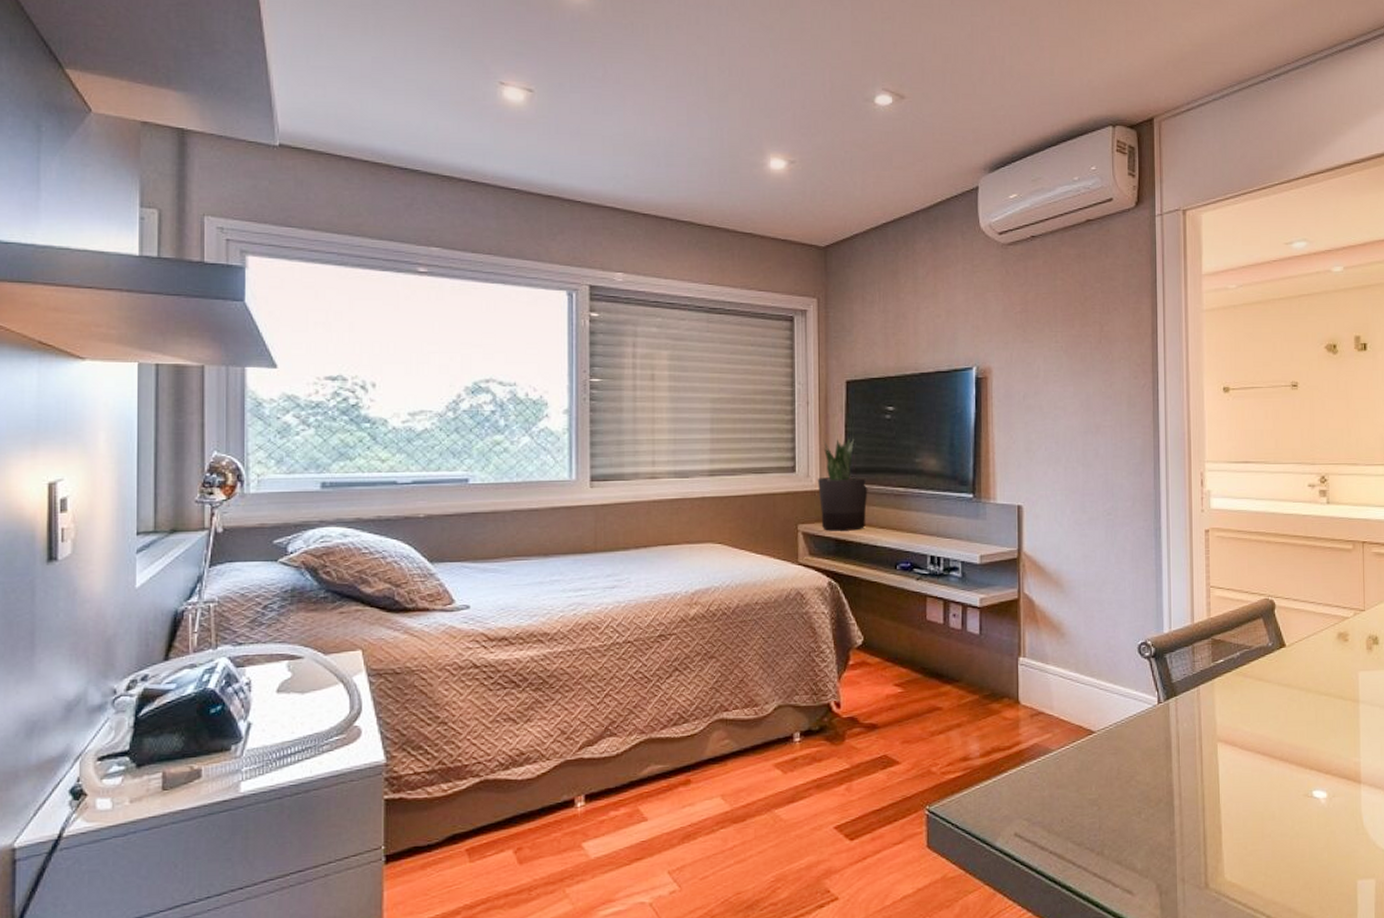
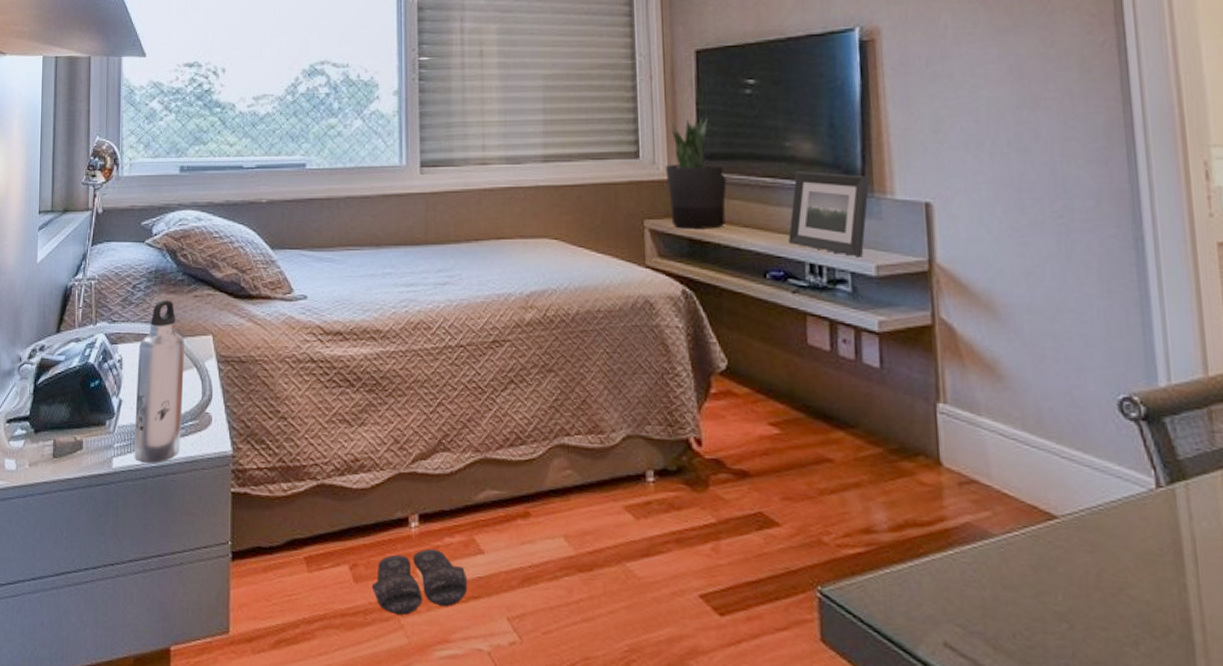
water bottle: none [267,619,329,784] -> present [133,300,185,464]
slippers: none [536,823,630,886] -> present [371,548,467,615]
picture frame: none [915,482,979,550] -> present [788,171,870,258]

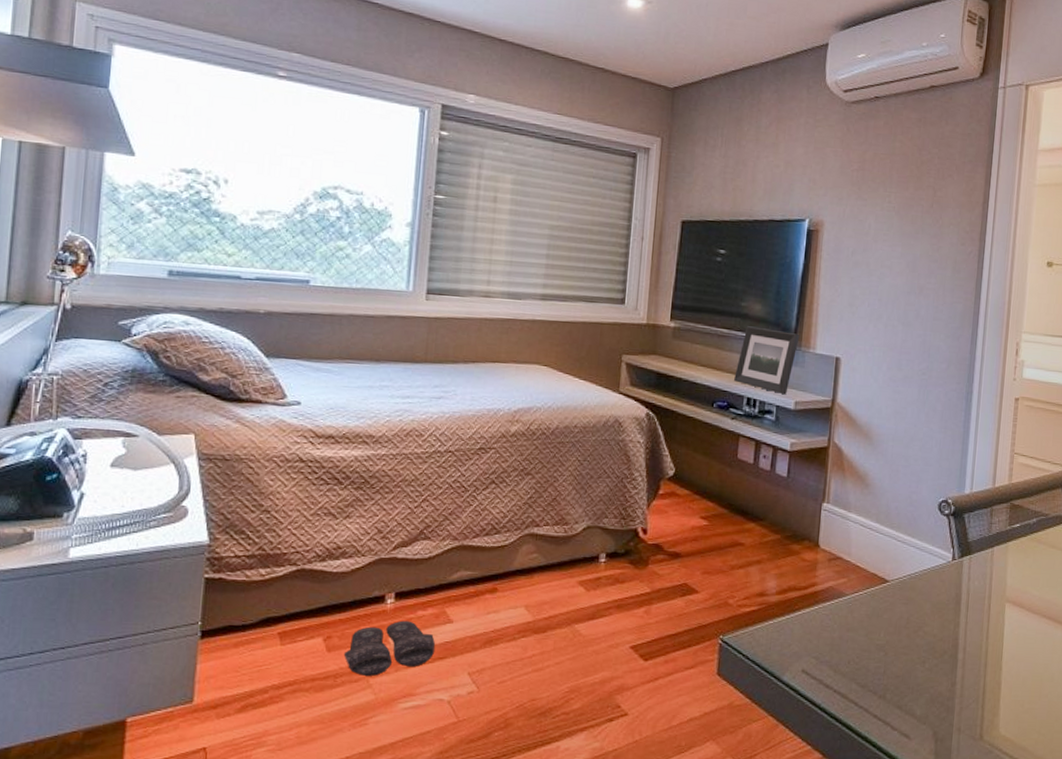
water bottle: present [133,300,185,464] -> none [95,399,163,554]
planter: present [664,113,727,229] -> none [644,272,693,366]

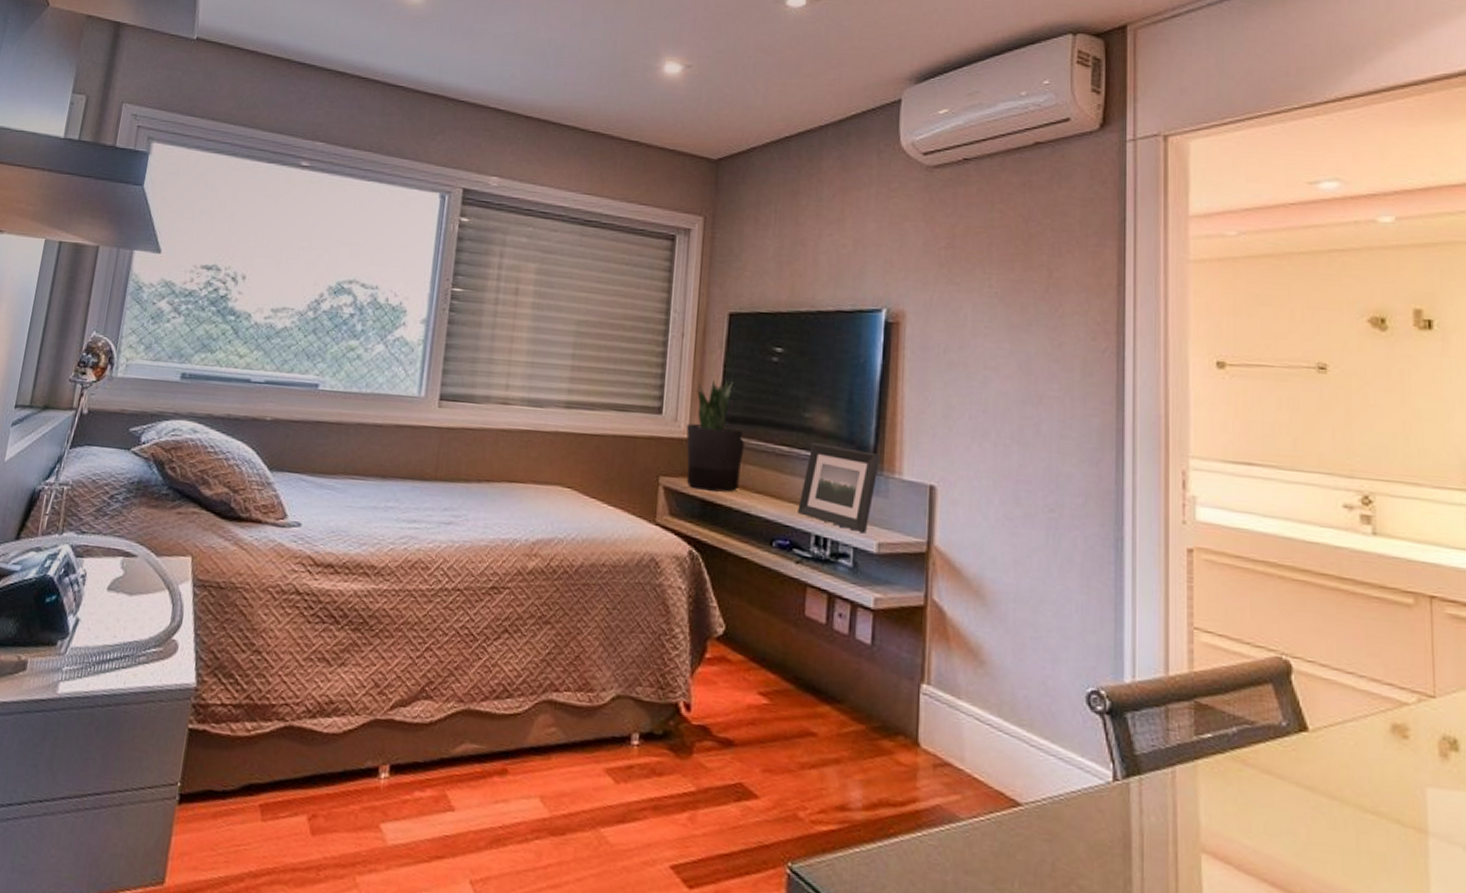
slippers: present [343,620,435,676] -> none [329,802,433,873]
planter: none [644,272,693,366] -> present [686,375,745,492]

